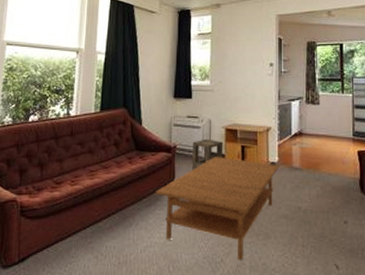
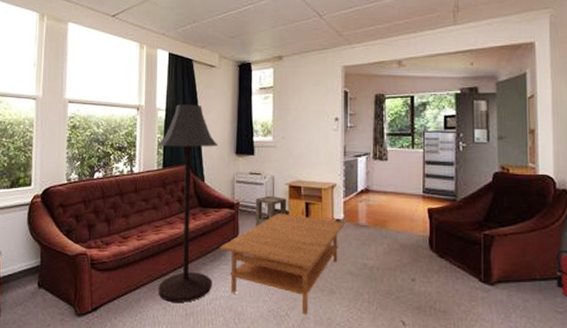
floor lamp: none [90,48,157,250] -> present [157,104,219,302]

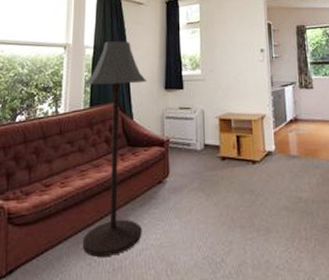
coffee table: present [219,213,344,314] -> none [149,148,276,258]
side table: present [255,195,287,227] -> none [185,130,218,165]

